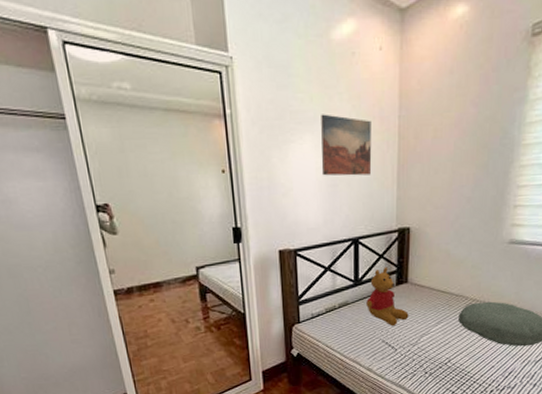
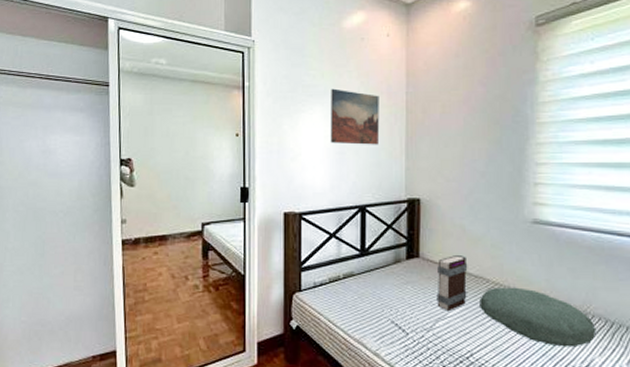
stuffed bear: present [366,267,409,327] -> none [373,238,421,306]
book: none [422,278,451,328] -> present [436,255,468,312]

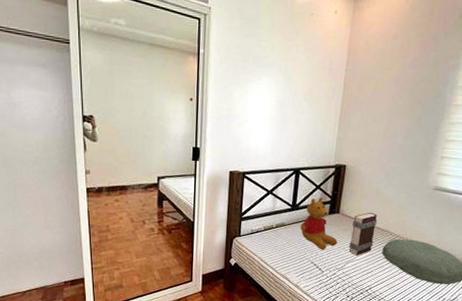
wall art: present [330,88,380,145] -> none [274,61,322,116]
stuffed bear: none [373,238,421,306] -> present [300,197,338,251]

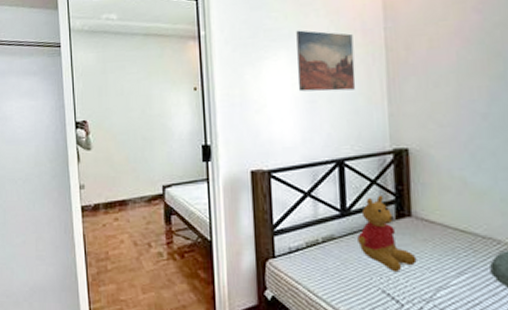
wall art: none [274,61,322,116] -> present [296,30,356,92]
book: present [349,213,378,256] -> none [434,213,474,279]

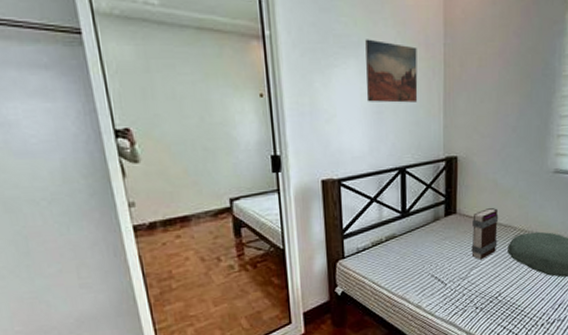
stuffed bear: present [357,195,417,273] -> none [414,197,458,260]
book: none [434,213,474,279] -> present [471,208,499,260]

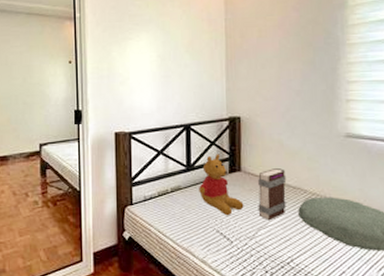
wall art: present [365,39,418,103] -> none [155,17,202,69]
stuffed bear: none [414,197,458,260] -> present [199,154,244,216]

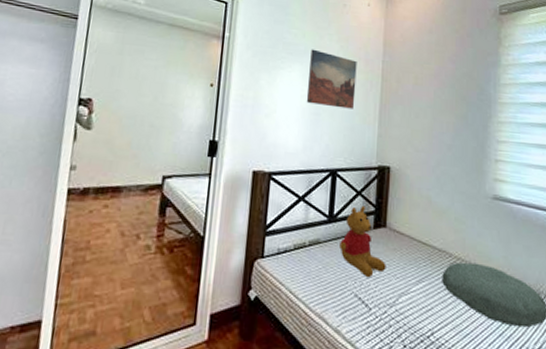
wall art: none [155,17,202,69] -> present [306,49,357,109]
book: present [258,169,287,221] -> none [401,227,432,286]

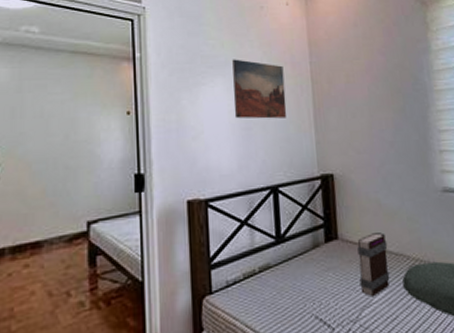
stuffed bear: present [340,205,386,278] -> none [292,219,344,297]
book: none [401,227,432,286] -> present [357,232,390,298]

